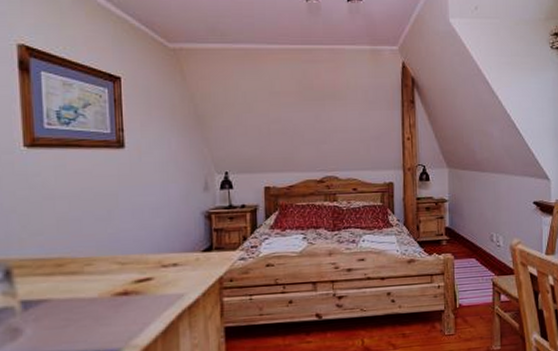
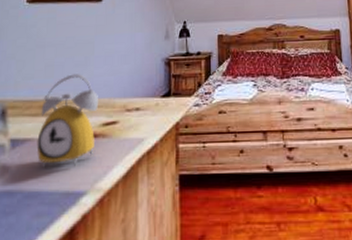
alarm clock: none [55,229,129,329] -> present [36,74,99,168]

